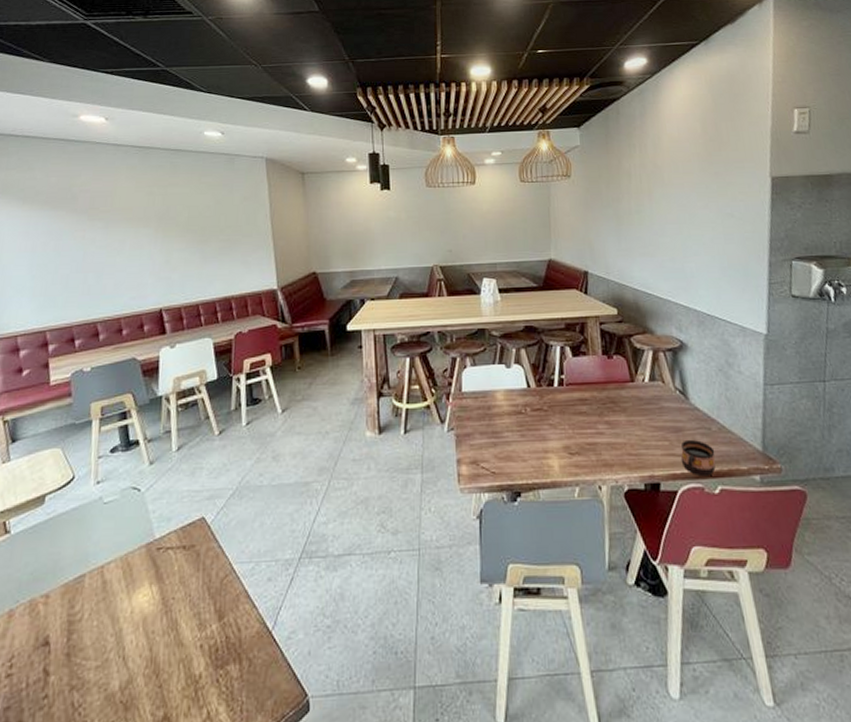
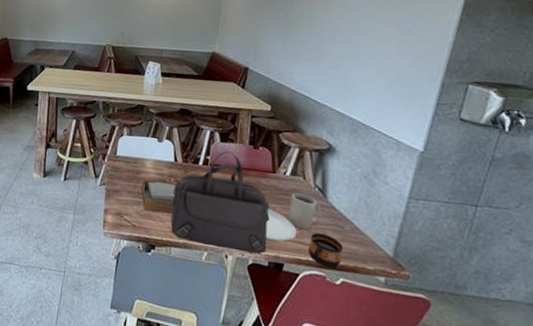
napkin holder: none [494,412,535,452] -> present [141,179,178,214]
handbag: none [531,366,640,479] -> present [170,151,270,255]
plate: none [633,422,667,458] -> present [265,208,297,242]
mug: none [653,398,687,440] -> present [288,192,321,230]

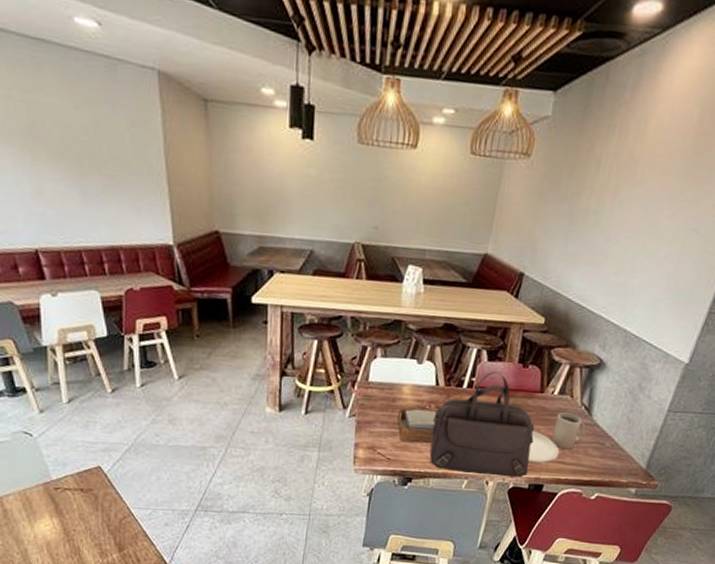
cup: present [308,232,344,268] -> none [568,451,602,484]

